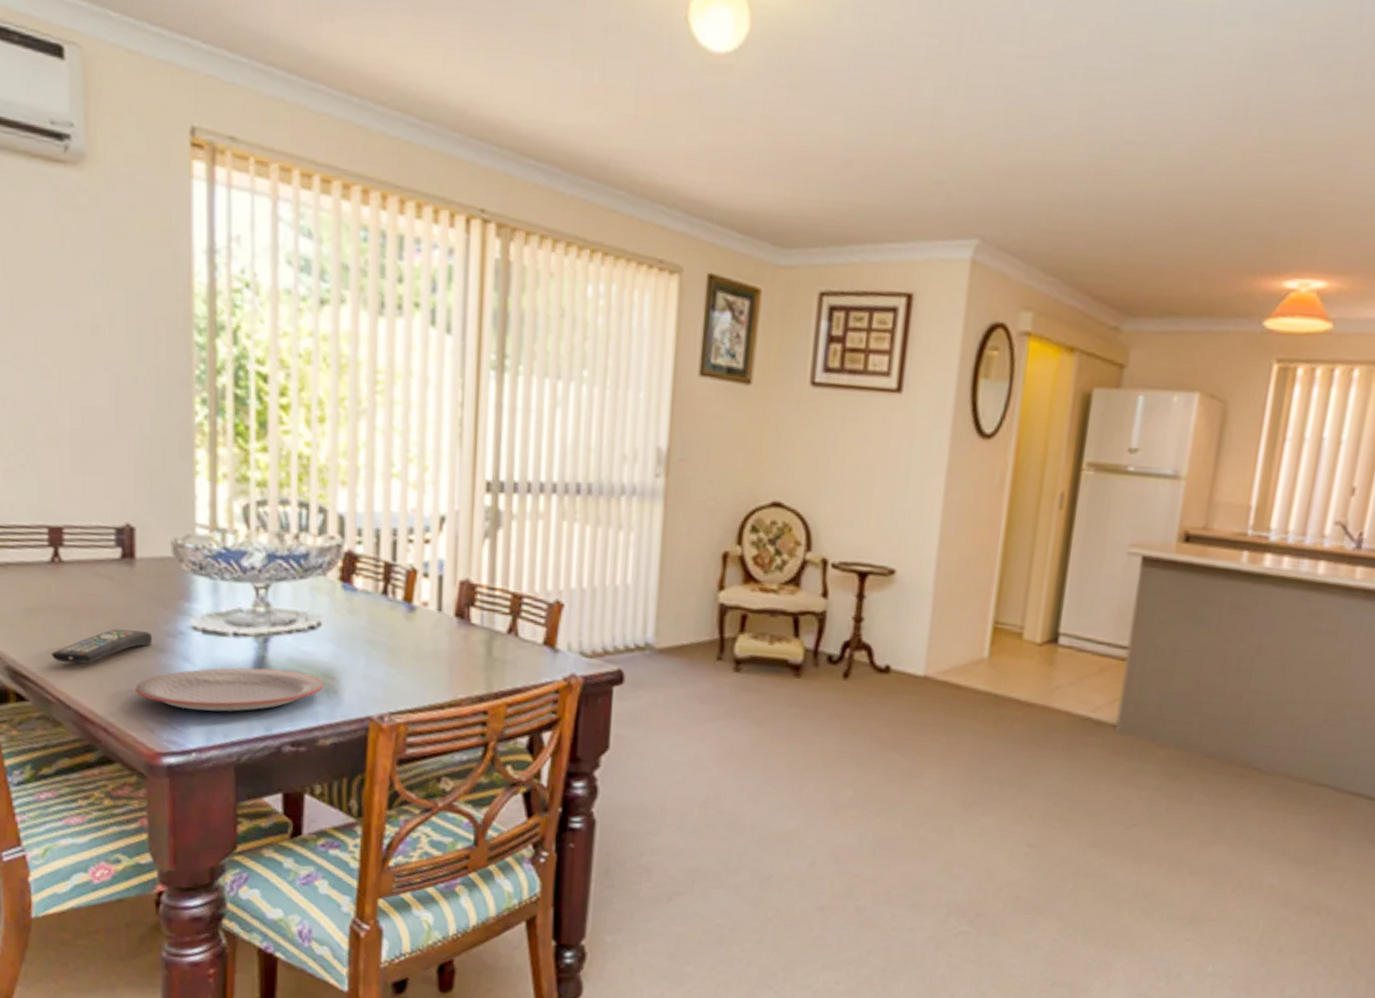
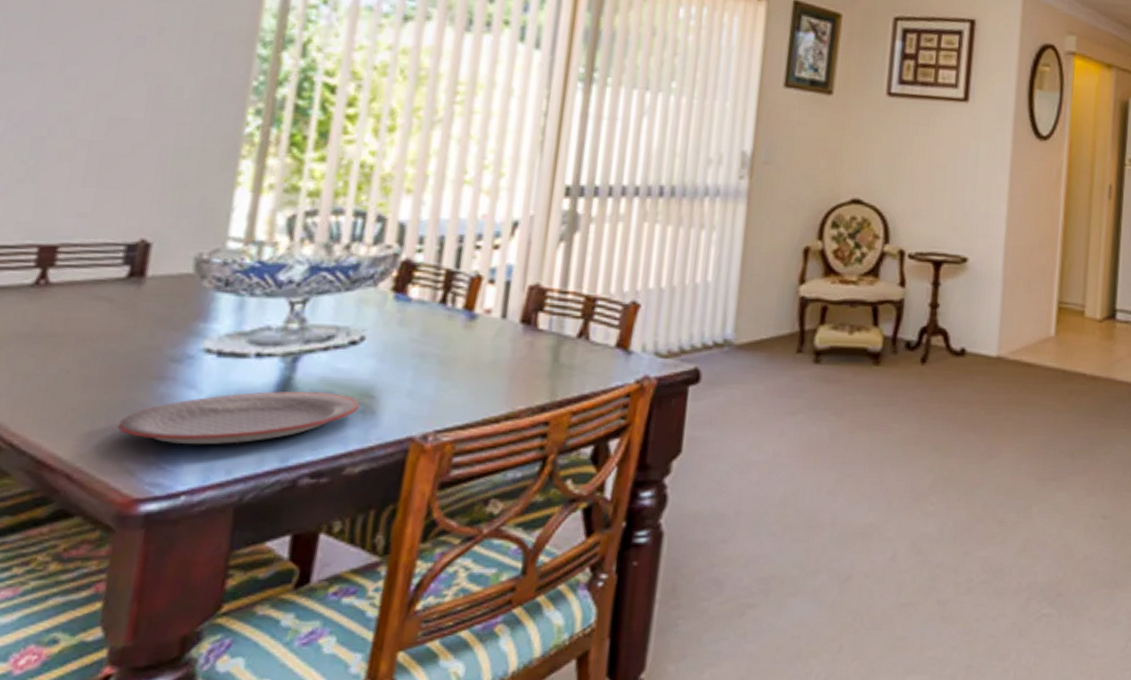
remote control: present [50,628,153,664] -> none [11,356,153,401]

